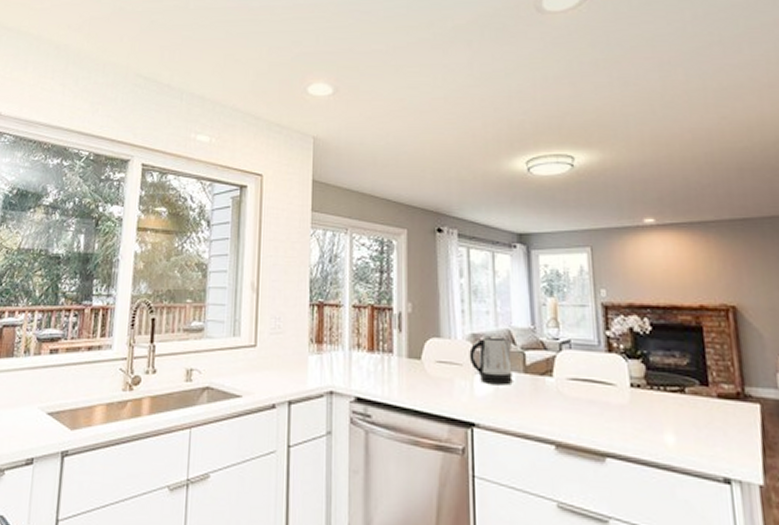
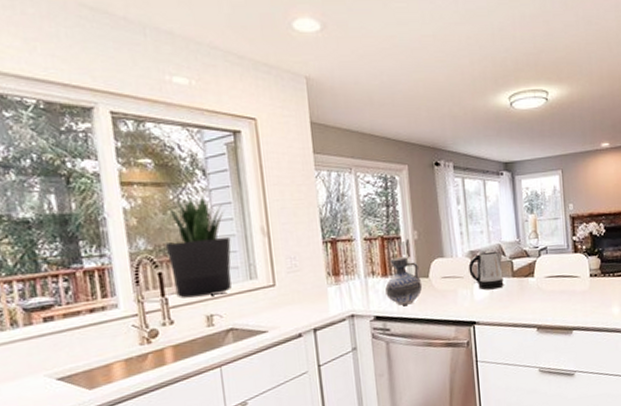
planter: none [162,241,222,349] -> present [164,193,232,299]
ceramic jug: none [370,330,413,389] -> present [385,255,423,306]

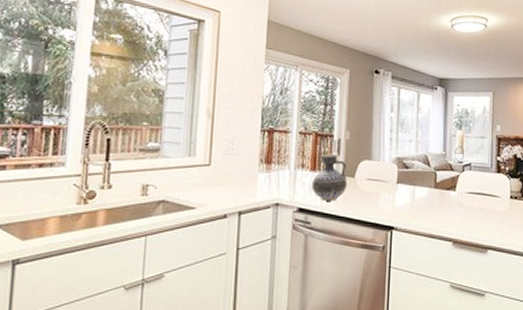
planter: present [164,193,232,299] -> none [118,67,178,167]
kettle: present [468,250,504,290] -> none [393,159,428,198]

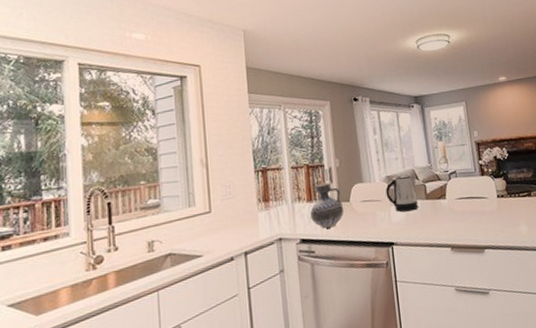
kettle: none [393,159,428,198] -> present [385,175,419,212]

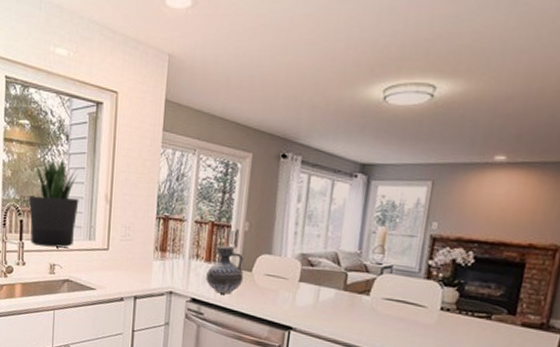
planter: none [115,130,174,226] -> present [28,152,79,248]
kettle: present [385,175,419,212] -> none [295,256,338,299]

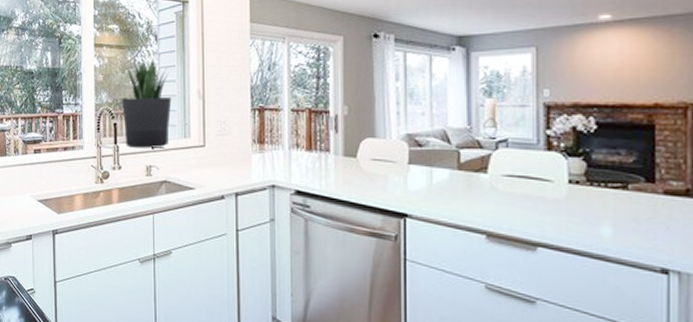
ceramic jug: present [206,245,244,295] -> none [309,131,349,184]

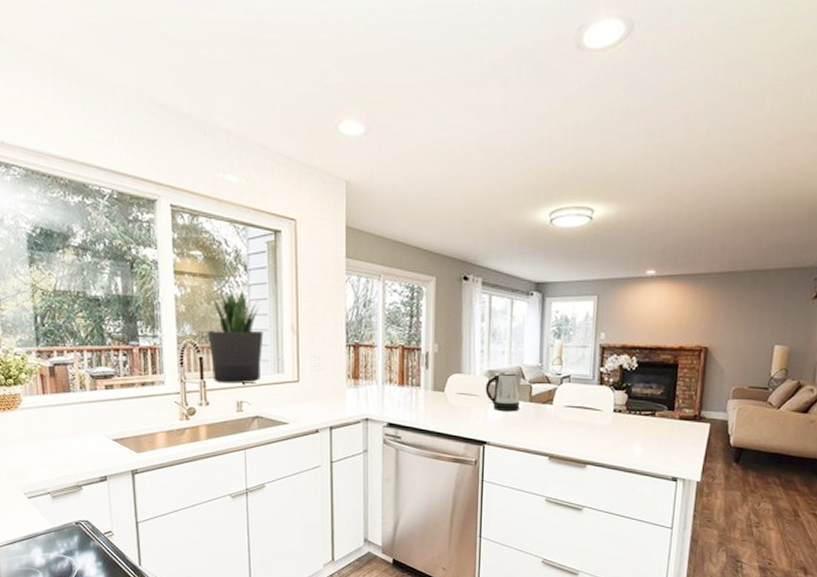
kettle: none [404,135,448,181] -> present [485,371,523,412]

